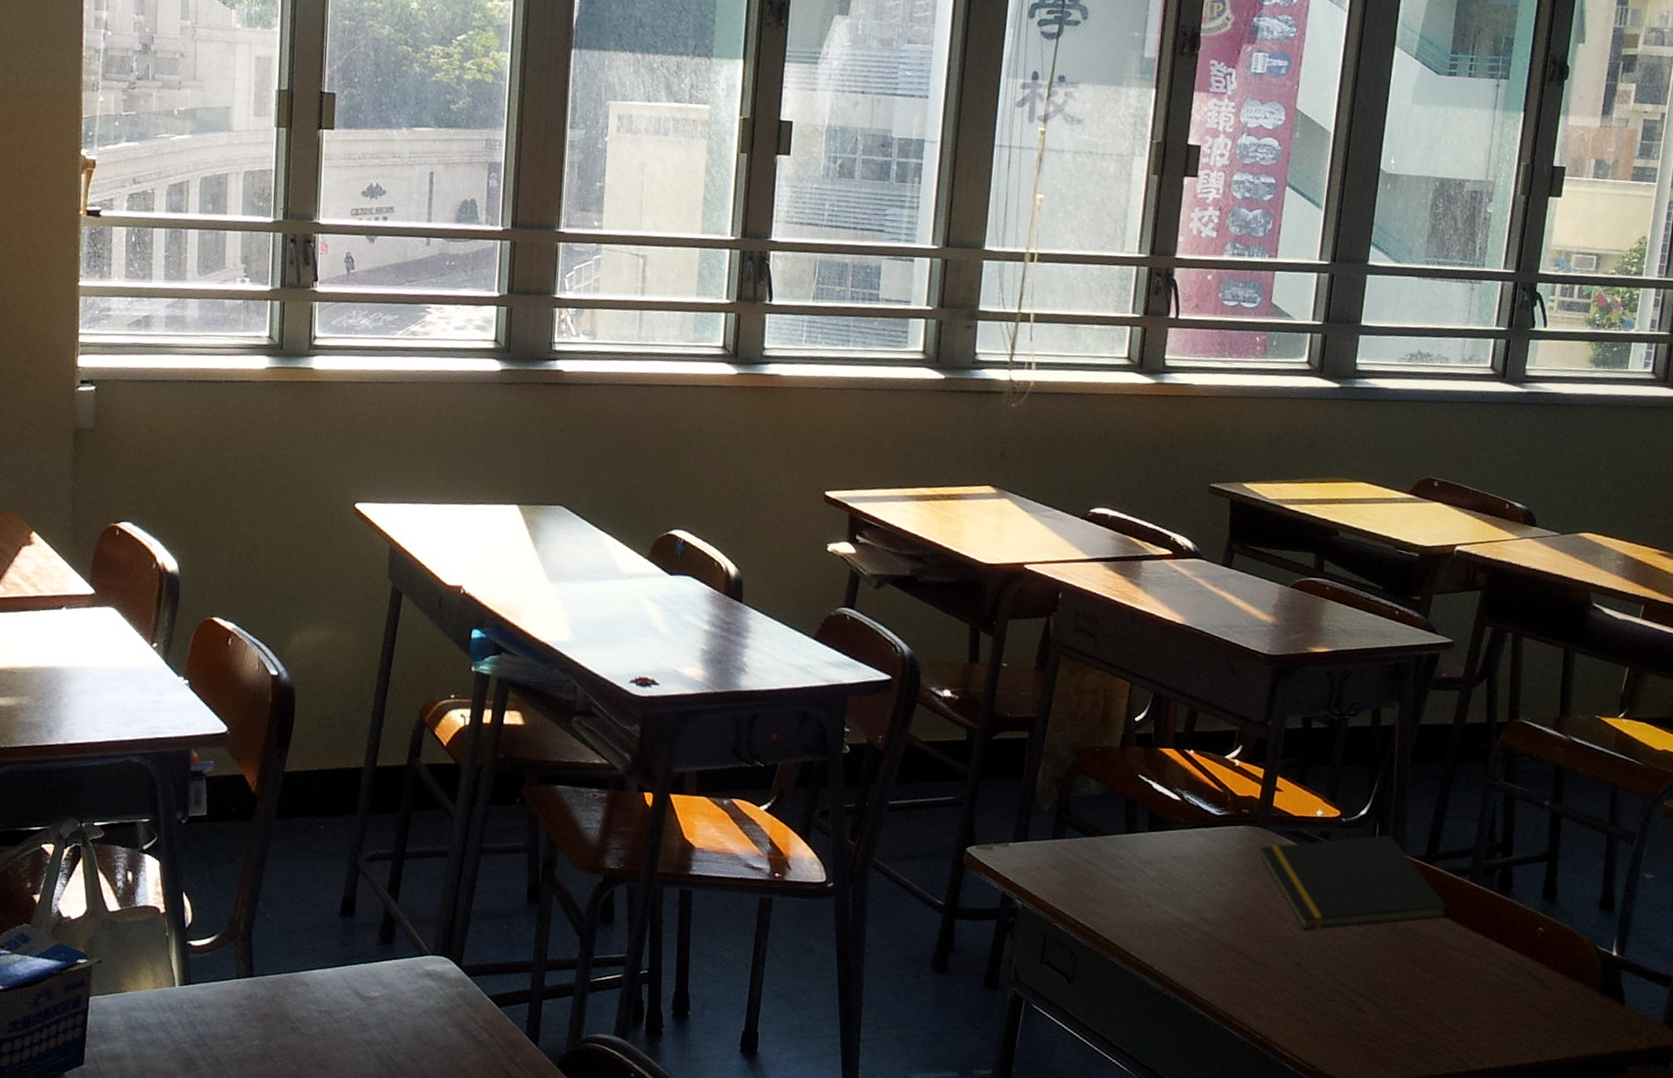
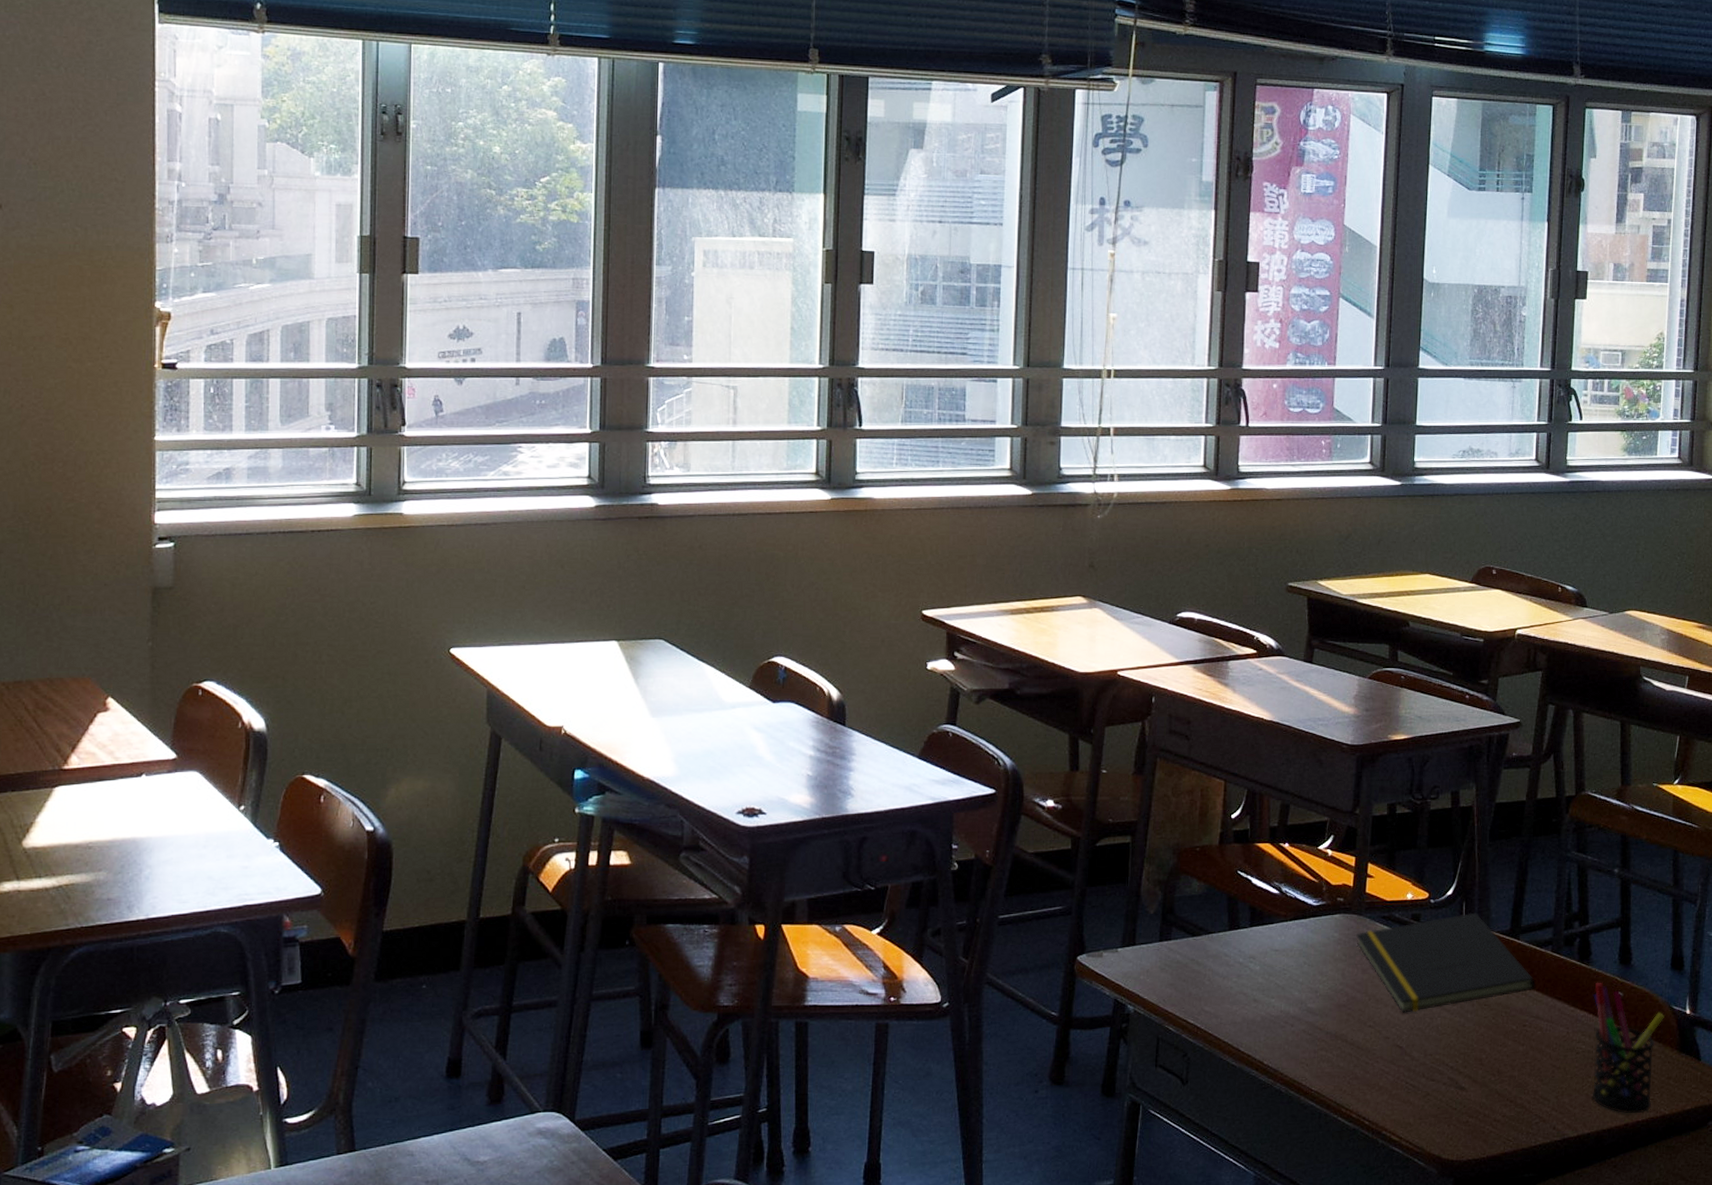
pen holder: none [1503,916,1588,1053] -> present [1593,983,1664,1114]

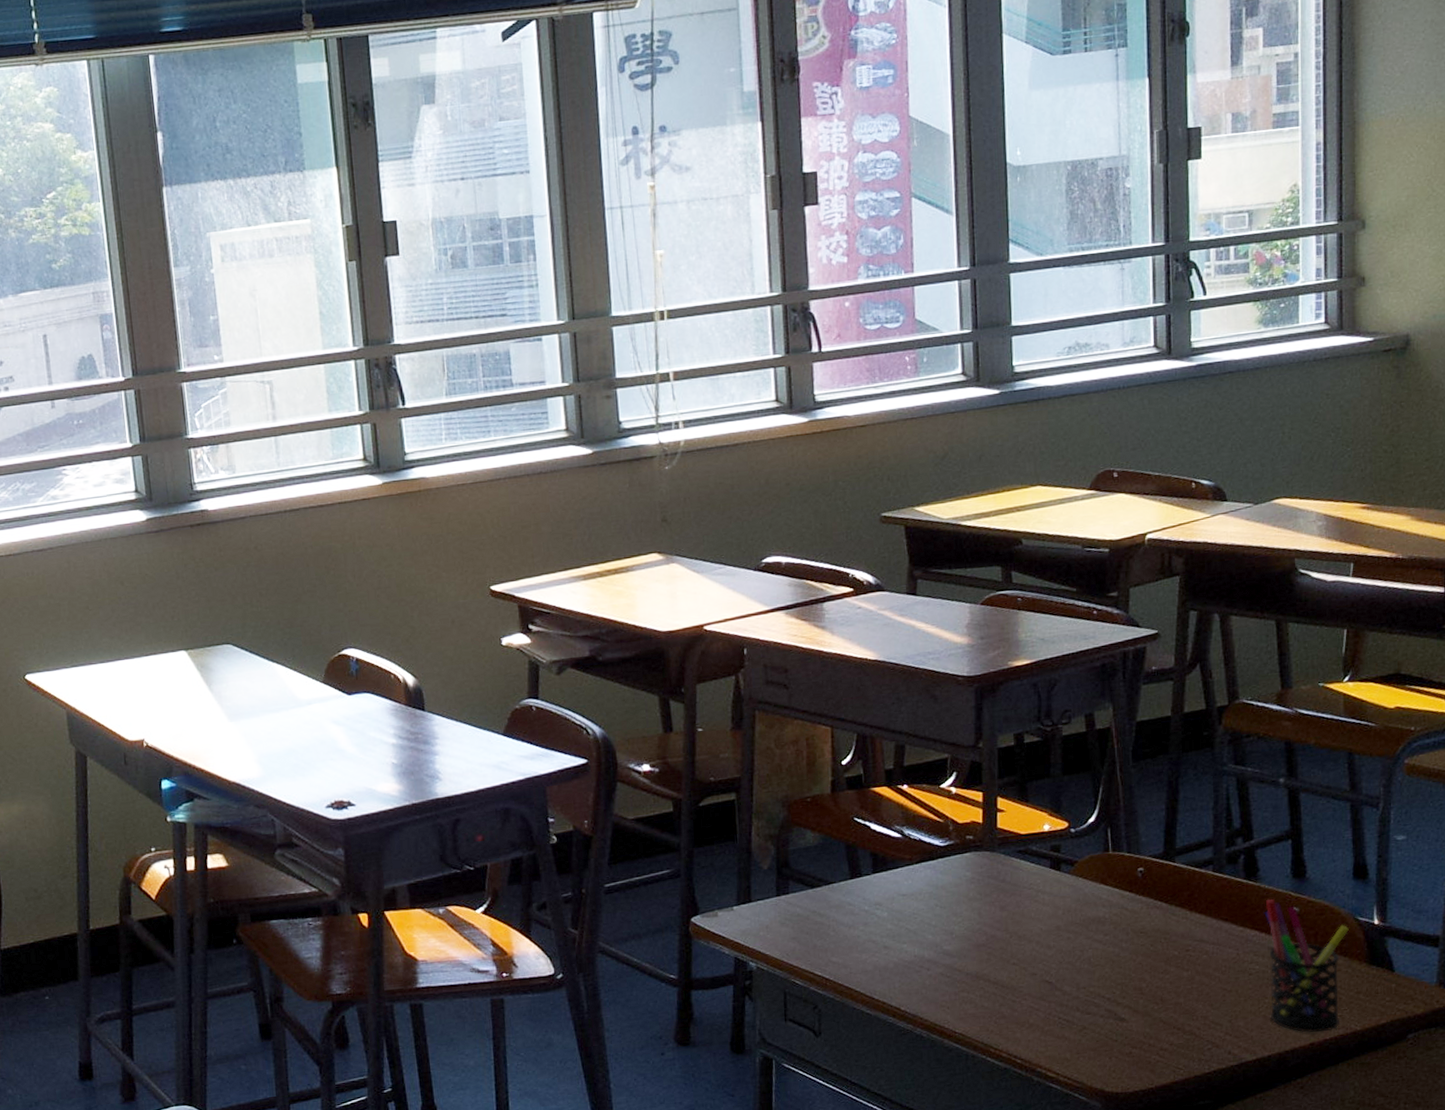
notepad: present [1356,912,1536,1013] -> none [991,838,1198,948]

